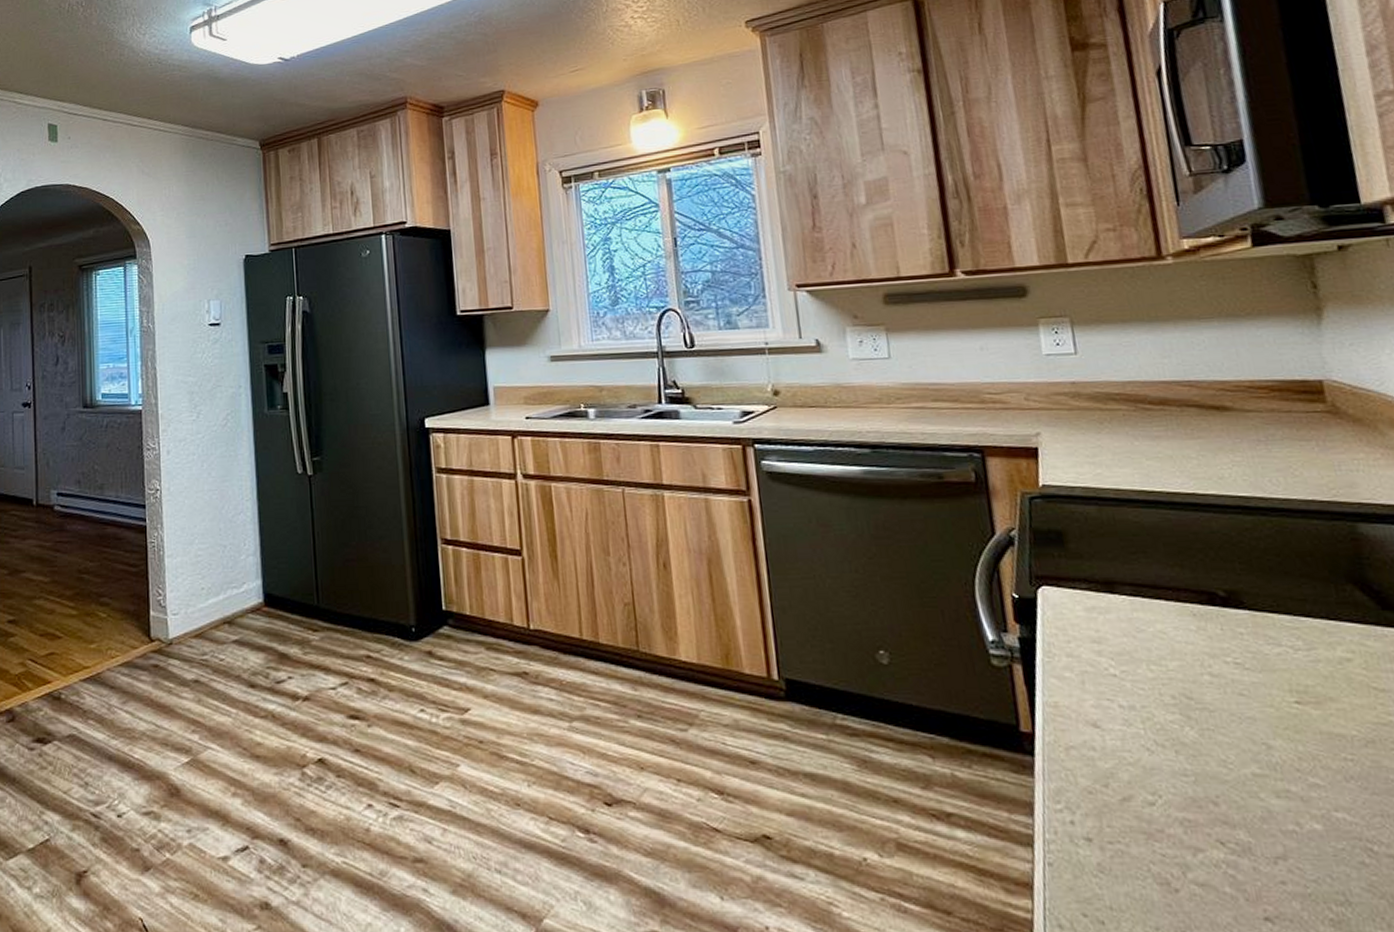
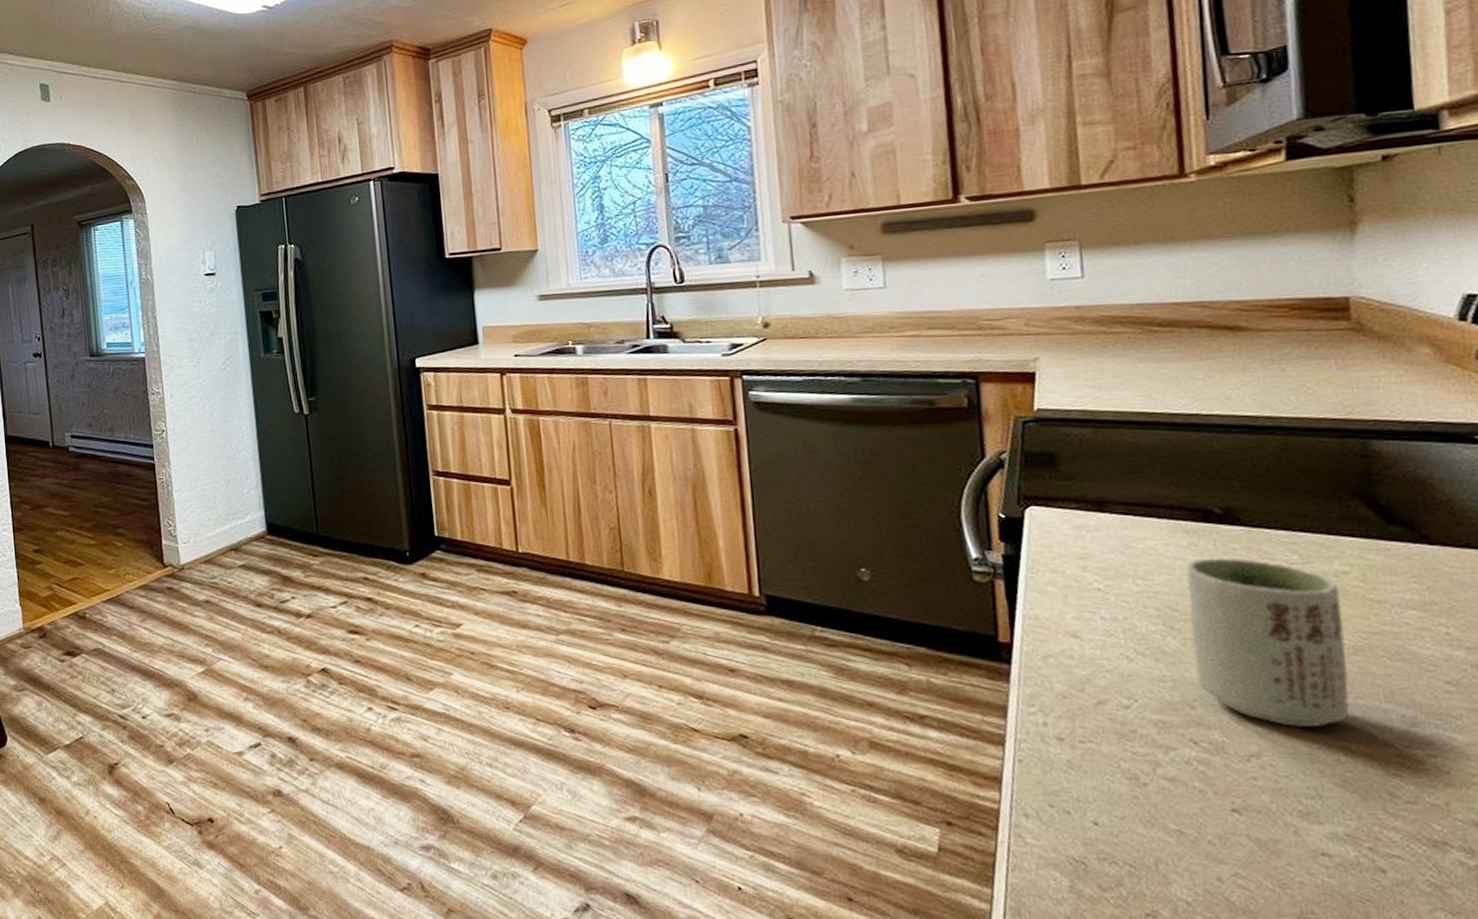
cup: none [1196,642,1369,825] -> present [1186,557,1350,727]

